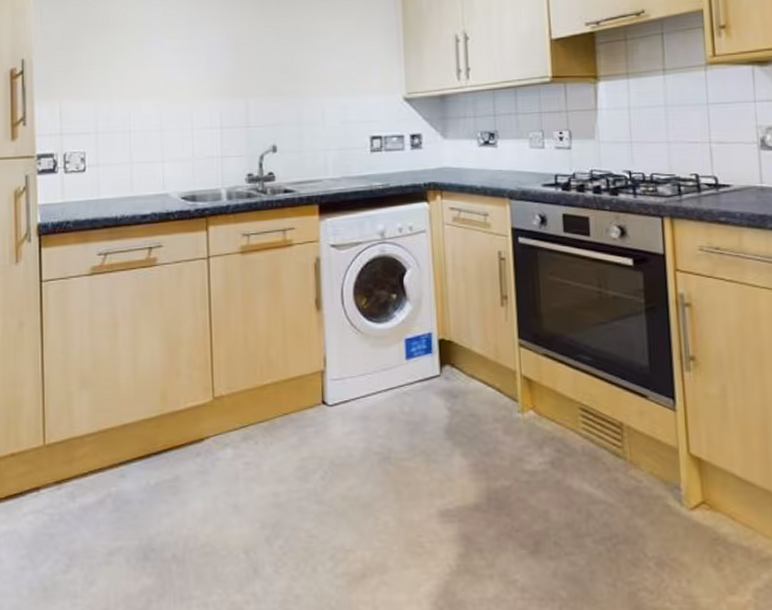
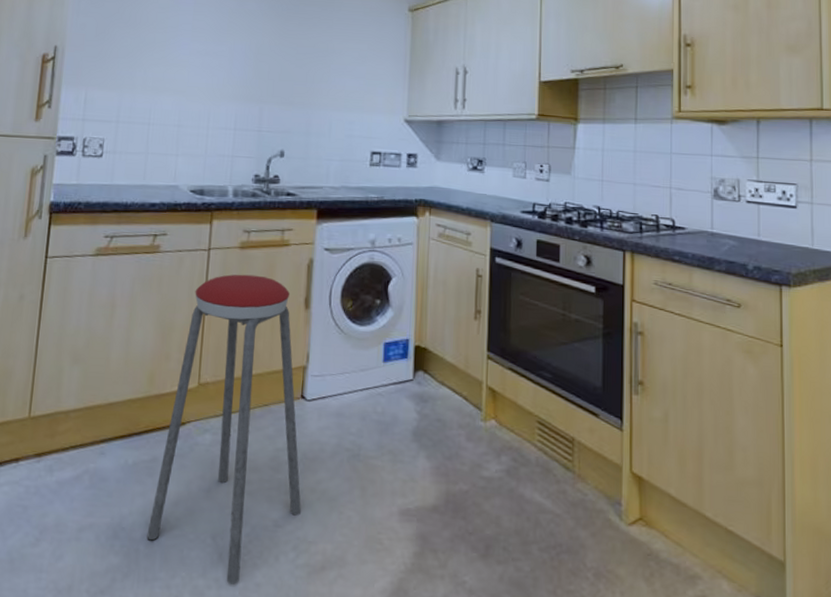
music stool: none [178,280,335,598] -> present [147,274,302,585]

